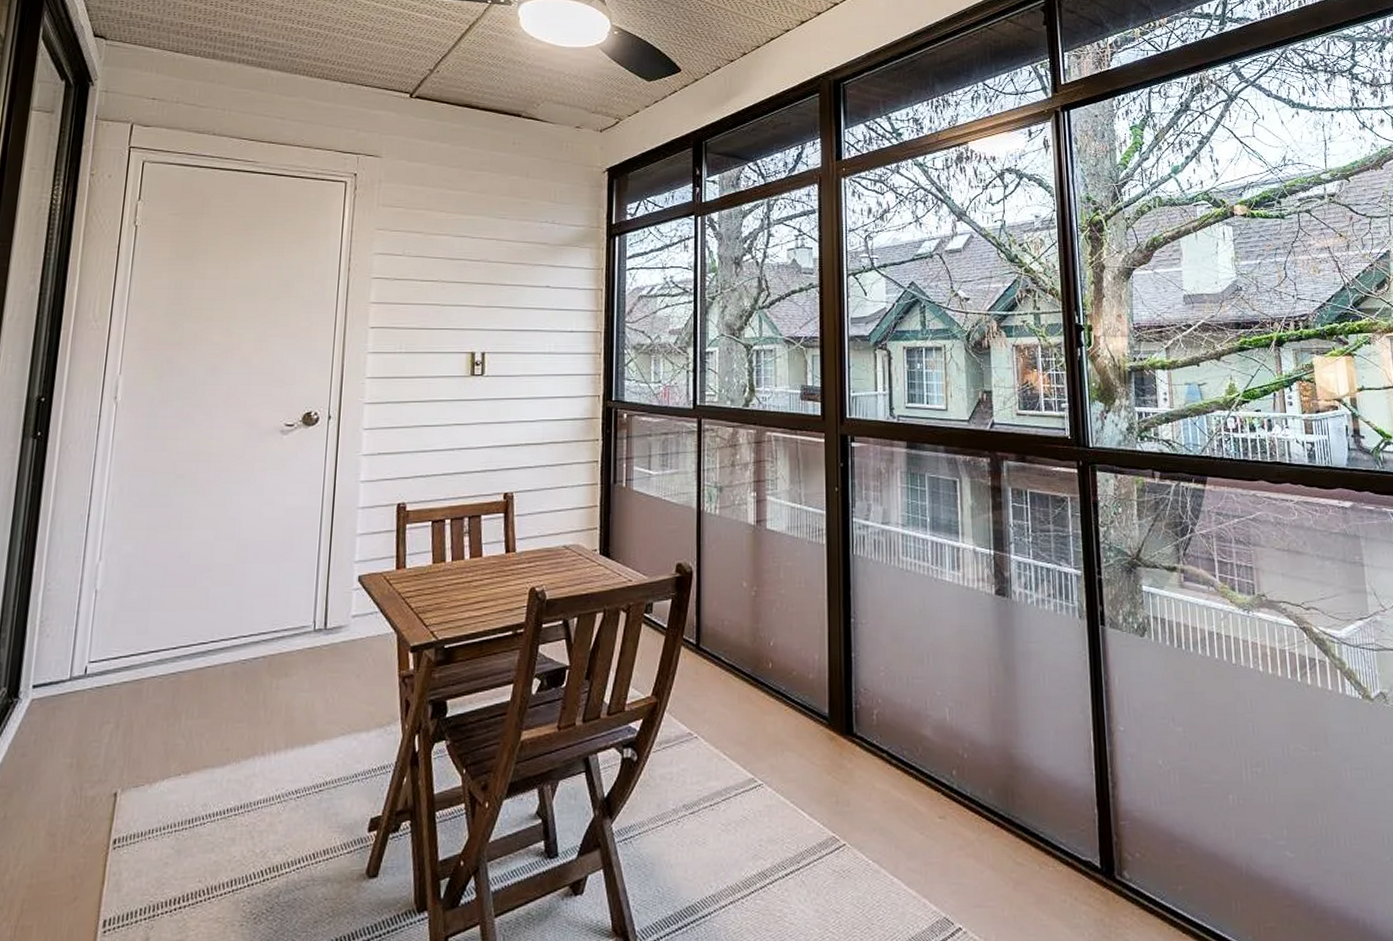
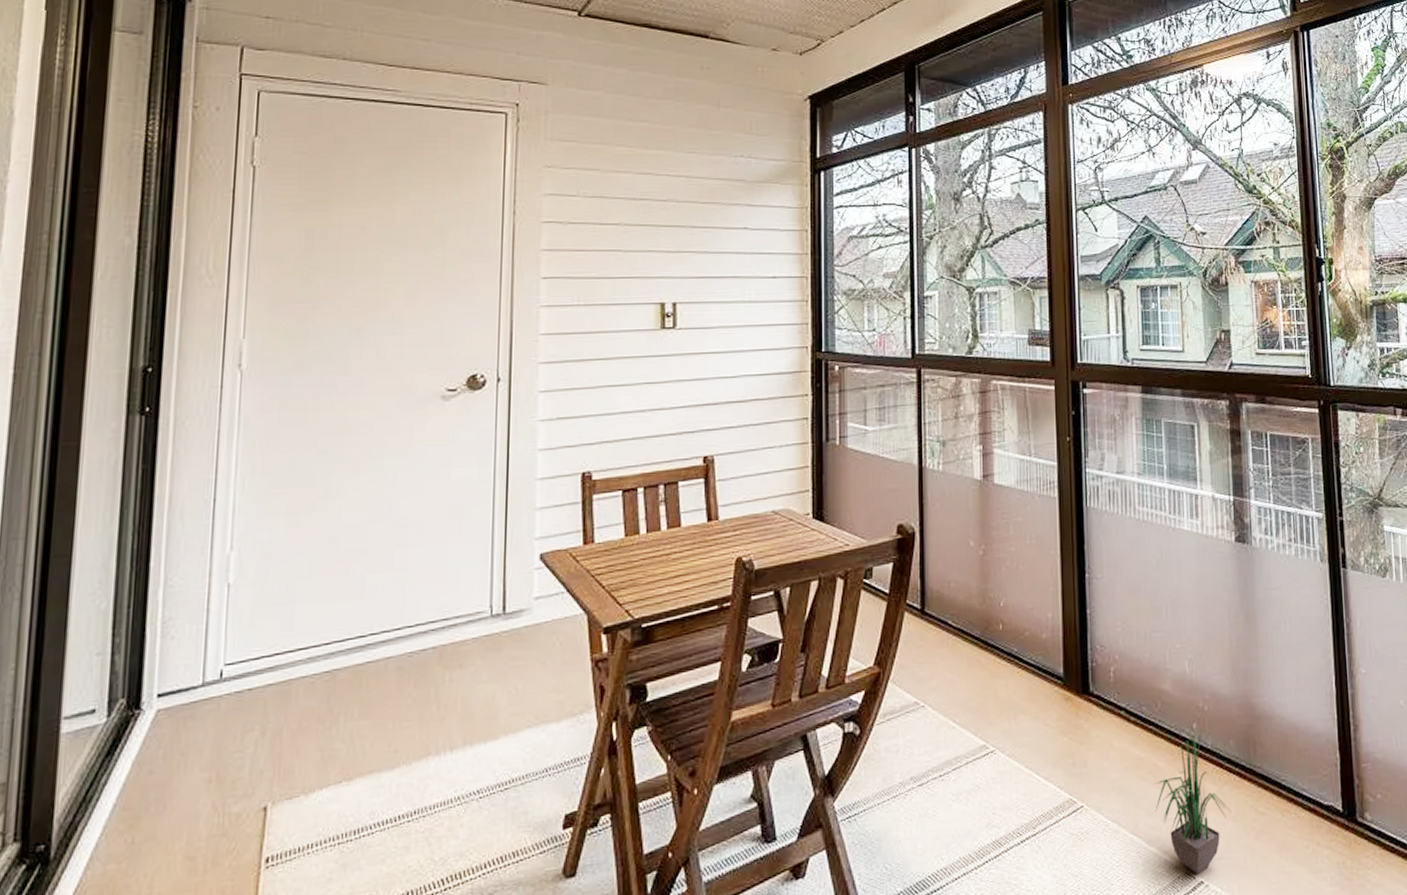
potted plant: none [915,774,990,920] -> present [1155,728,1231,874]

